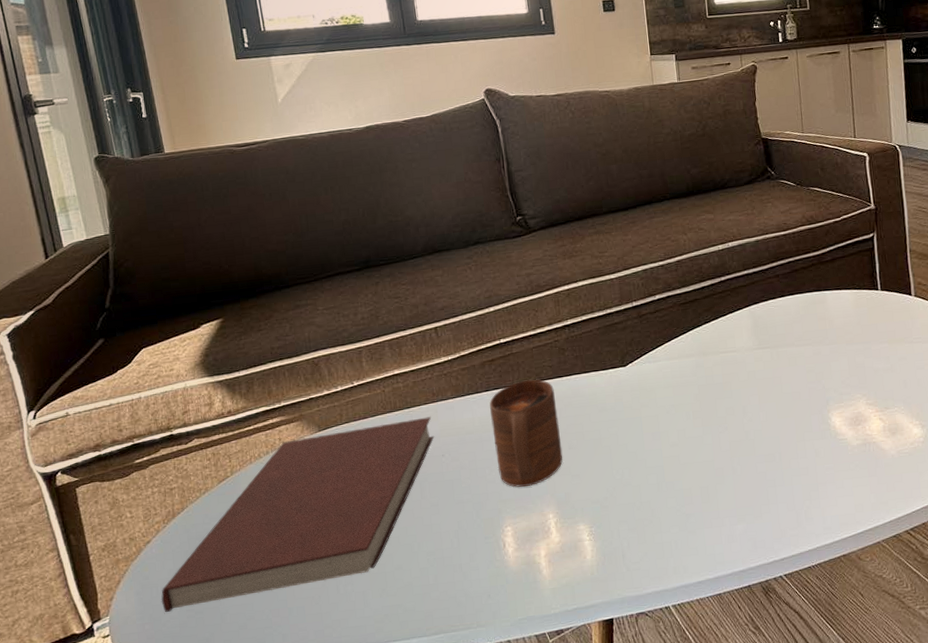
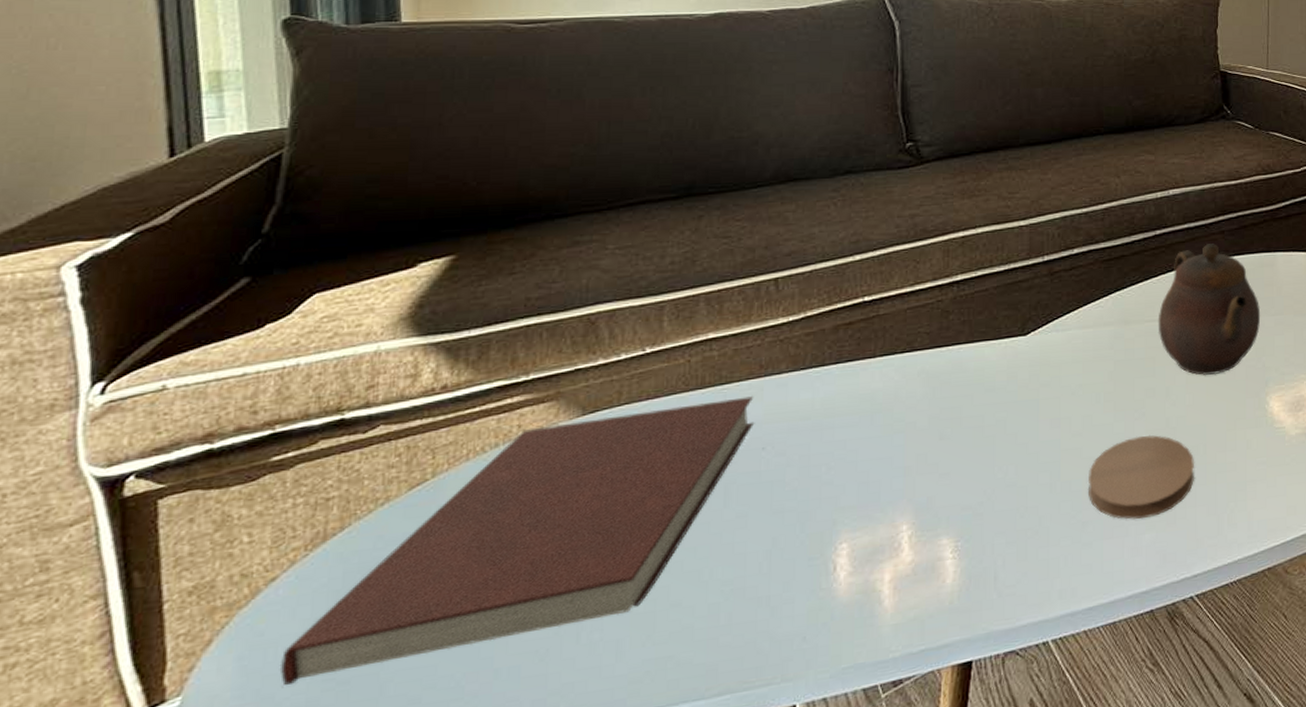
cup: present [490,379,563,488] -> none [837,349,931,491]
coaster: none [687,445,774,513] -> present [1087,434,1194,519]
teapot: none [730,286,818,396] -> present [1158,243,1261,375]

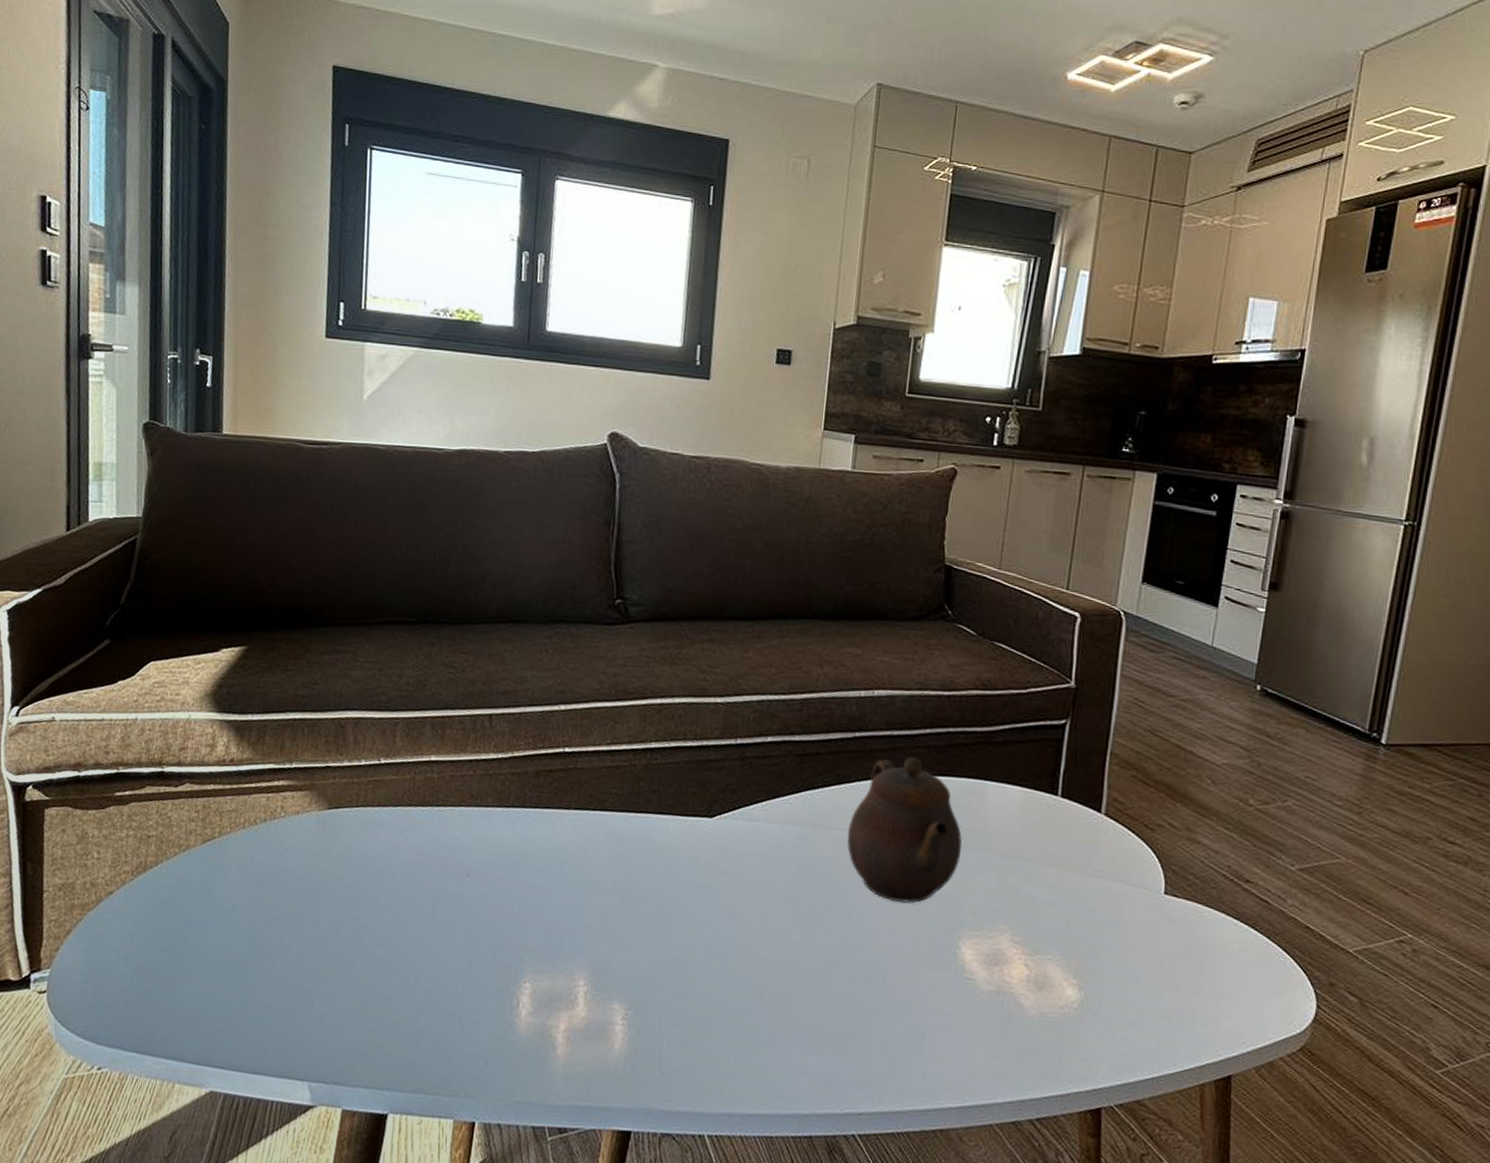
notebook: present [279,396,755,685] -> none [110,811,463,995]
coaster: present [1087,434,1194,519] -> none [757,949,871,1039]

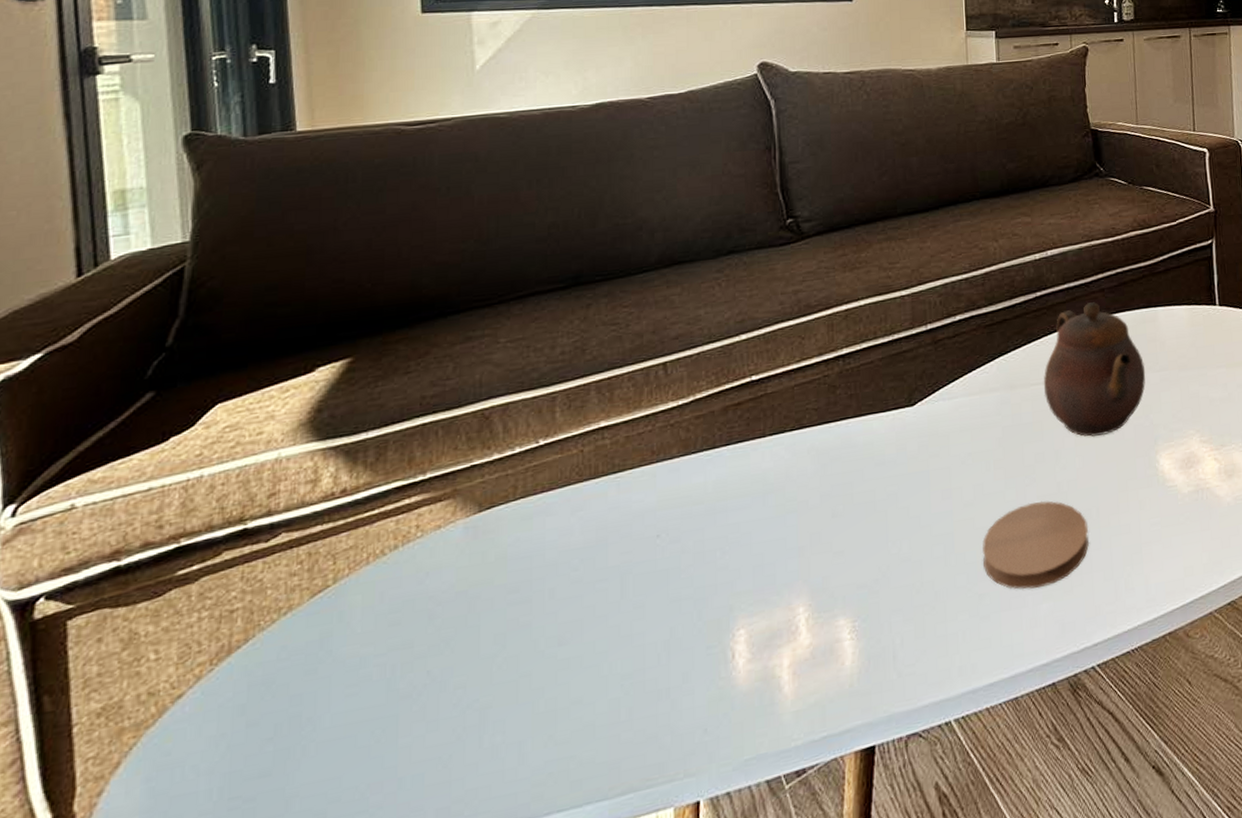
coaster: none [757,949,871,1039] -> present [982,500,1089,590]

